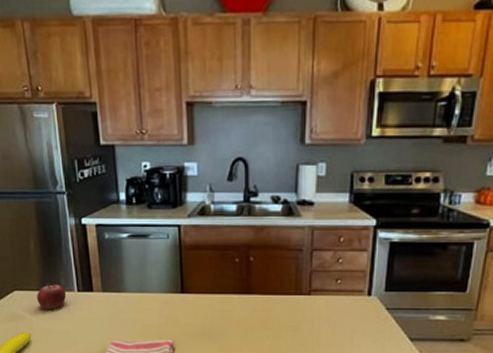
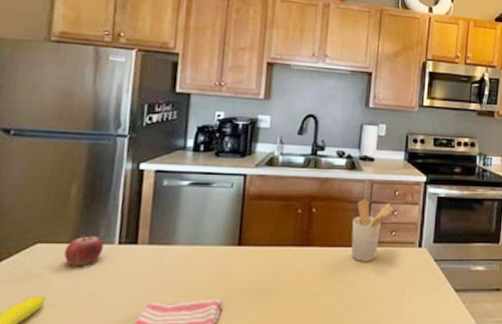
utensil holder: none [293,246,337,309] -> present [351,199,393,262]

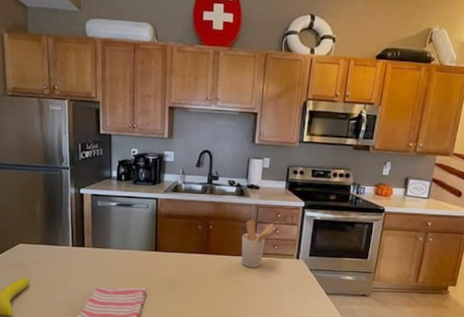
fruit: present [64,234,103,267] -> none [38,239,62,261]

